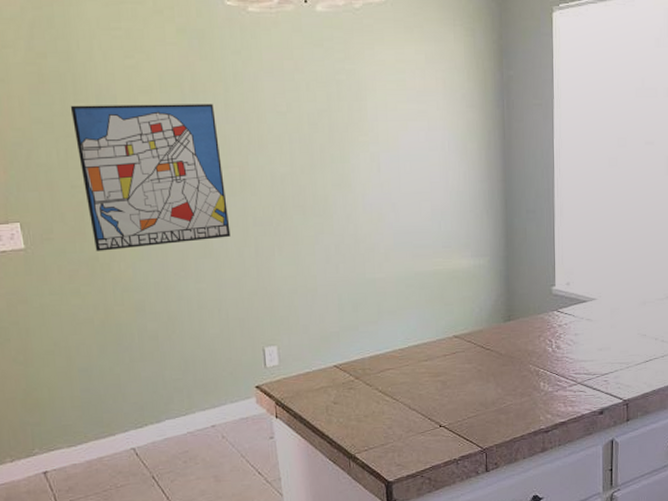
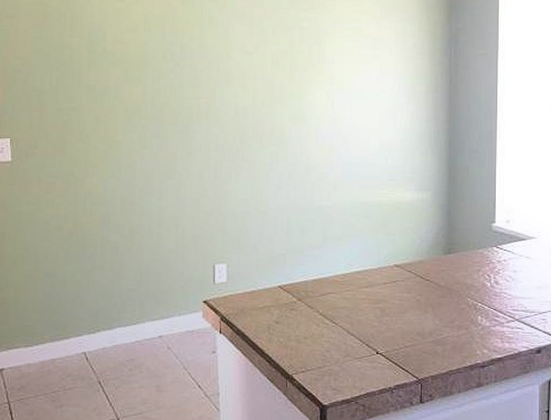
wall art: present [70,103,231,251] -> none [66,40,194,167]

